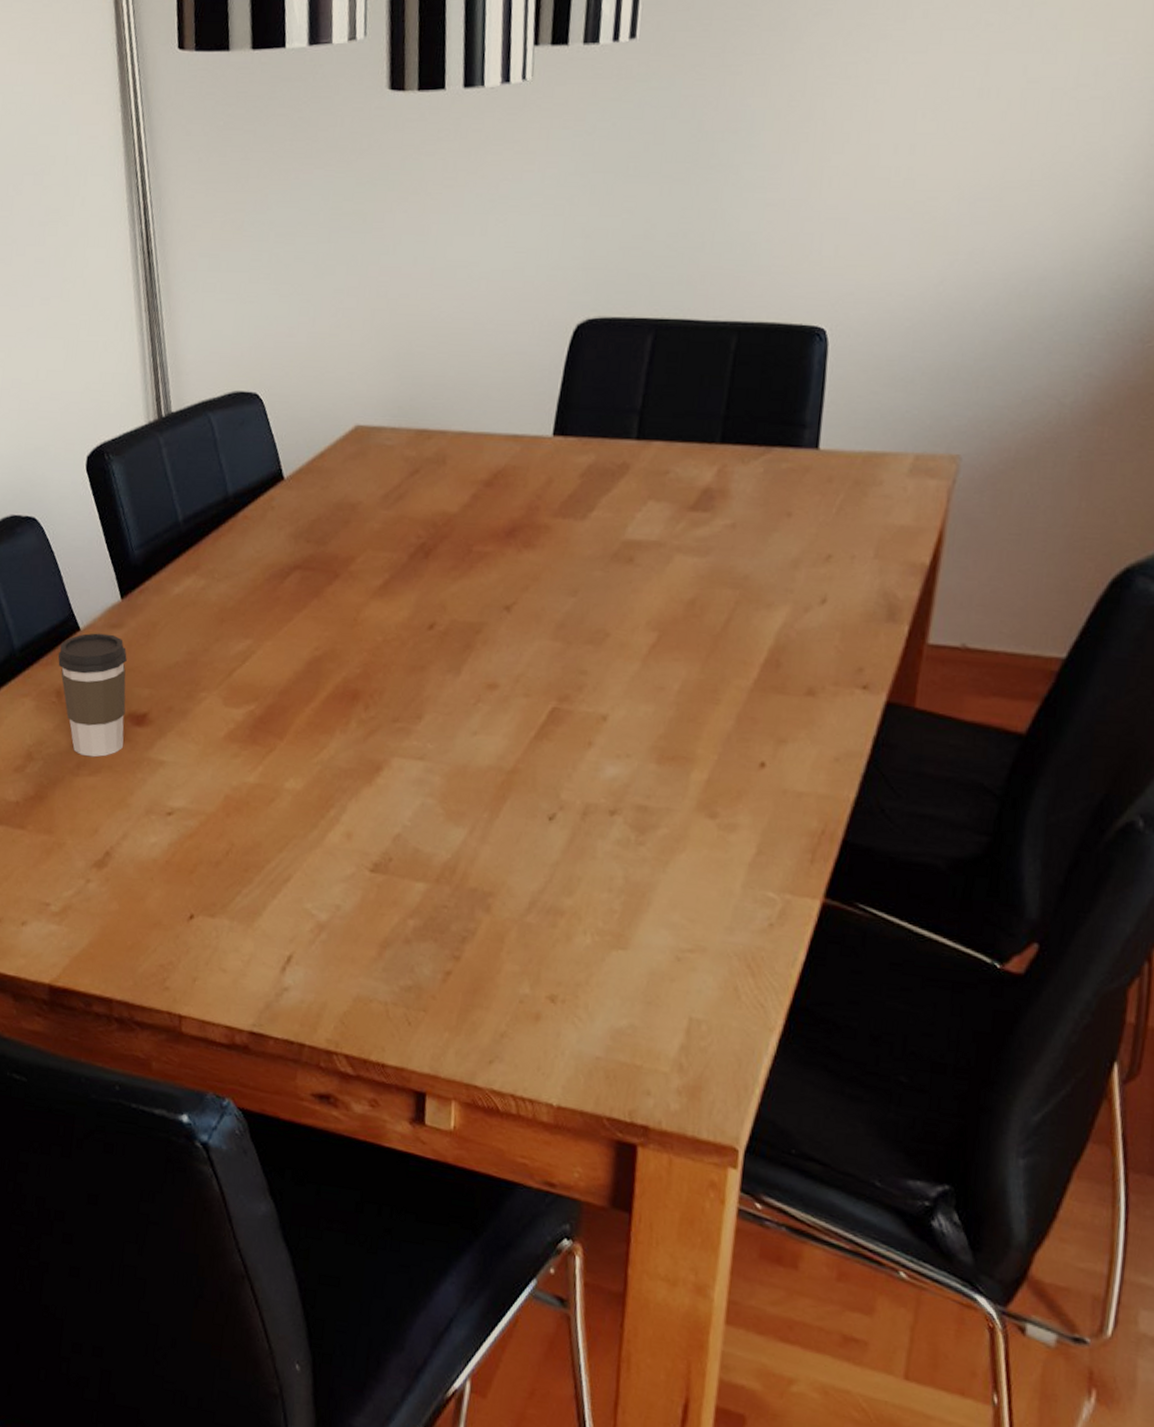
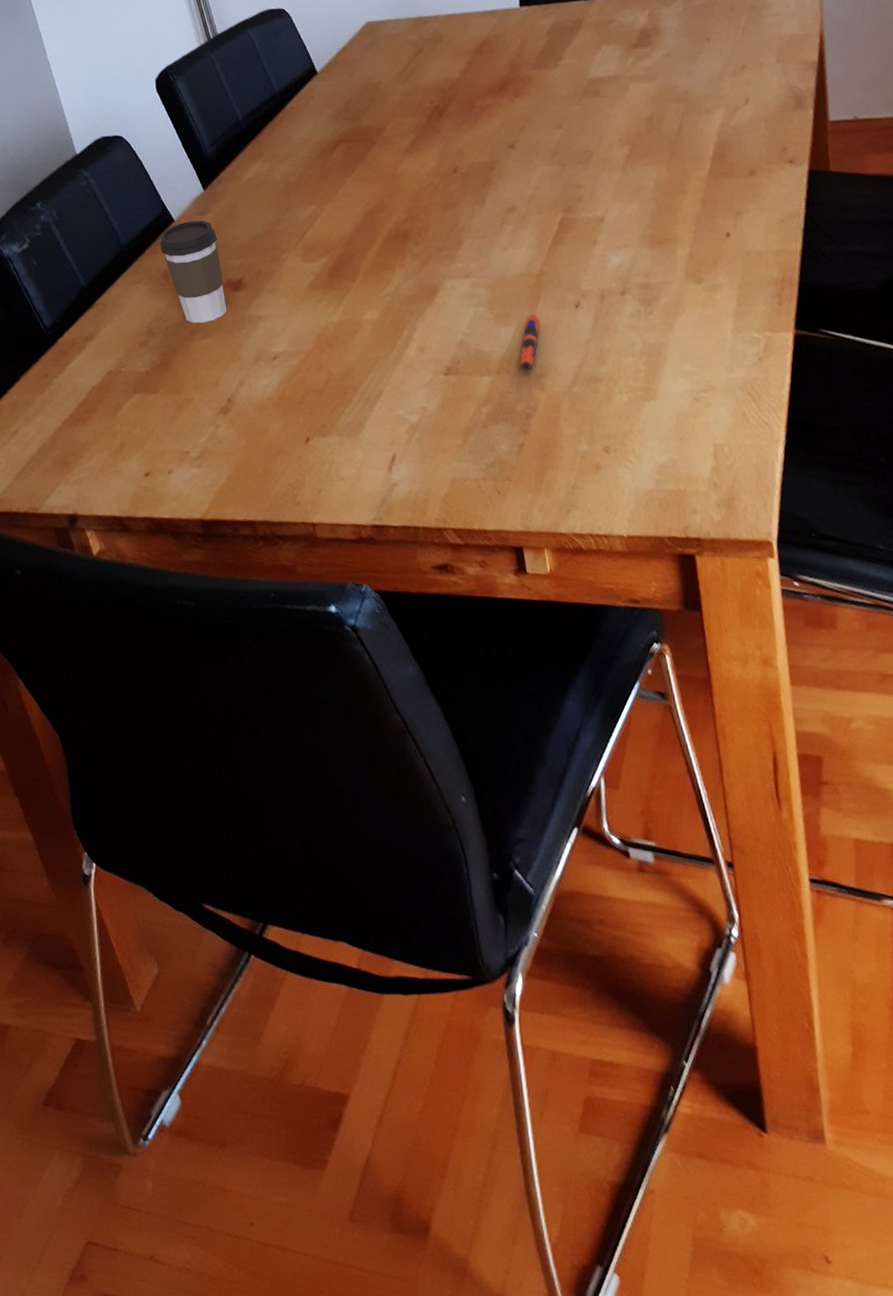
pen: none [466,818,500,885] -> present [520,314,540,371]

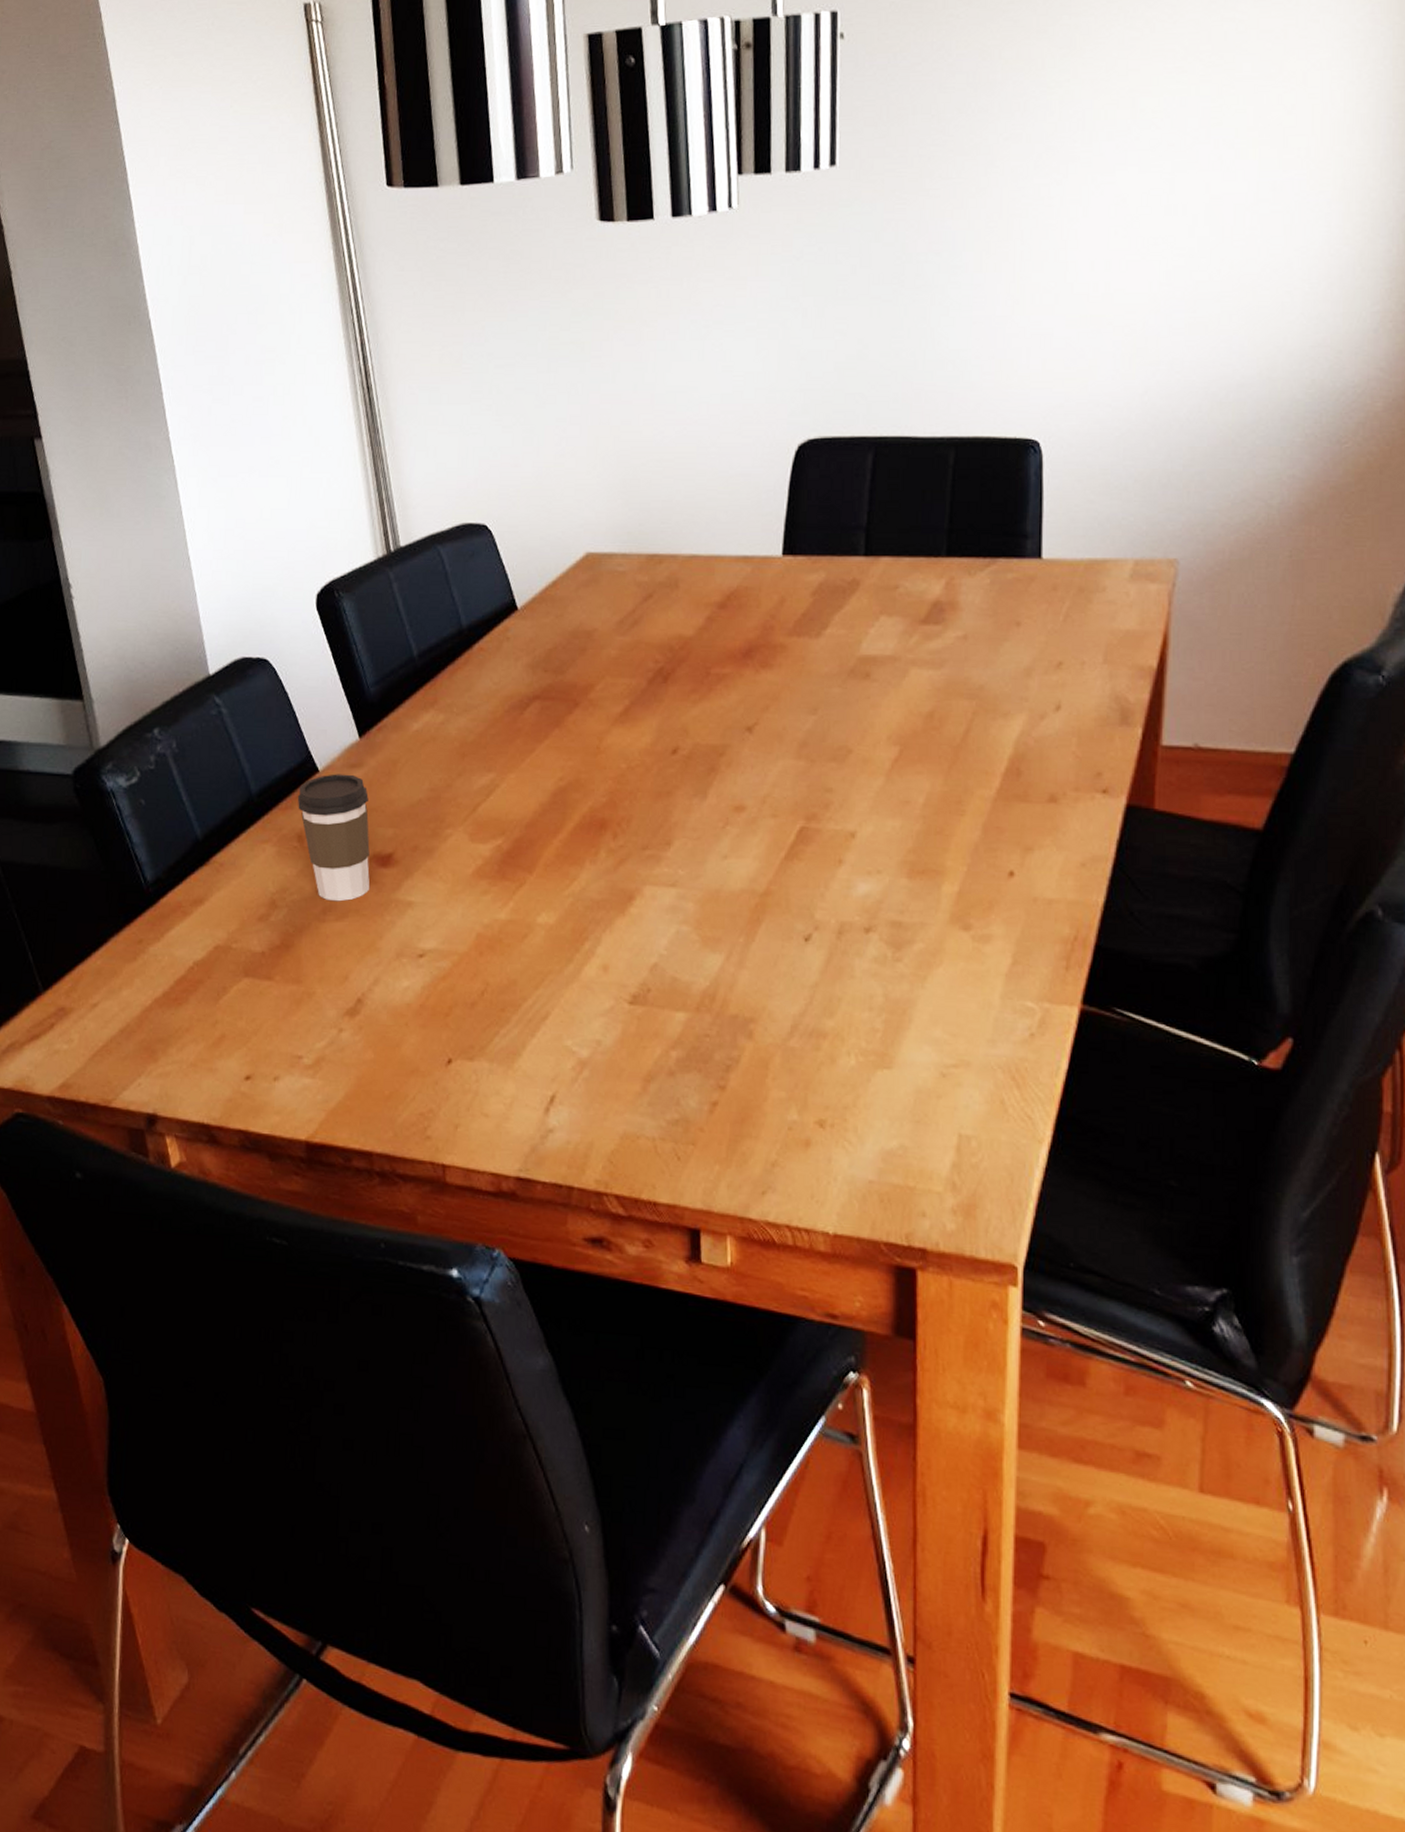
pen: present [520,314,540,371] -> none [726,942,757,1012]

